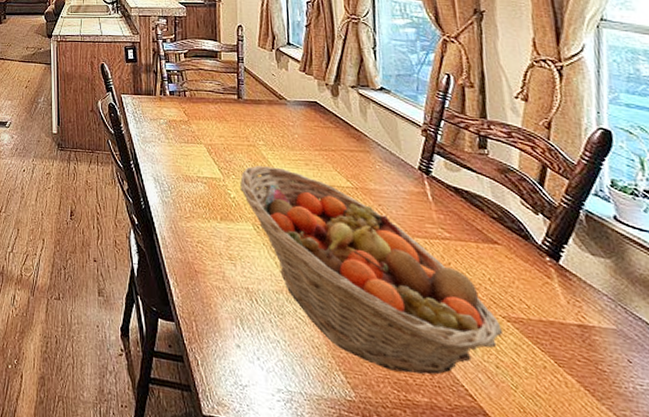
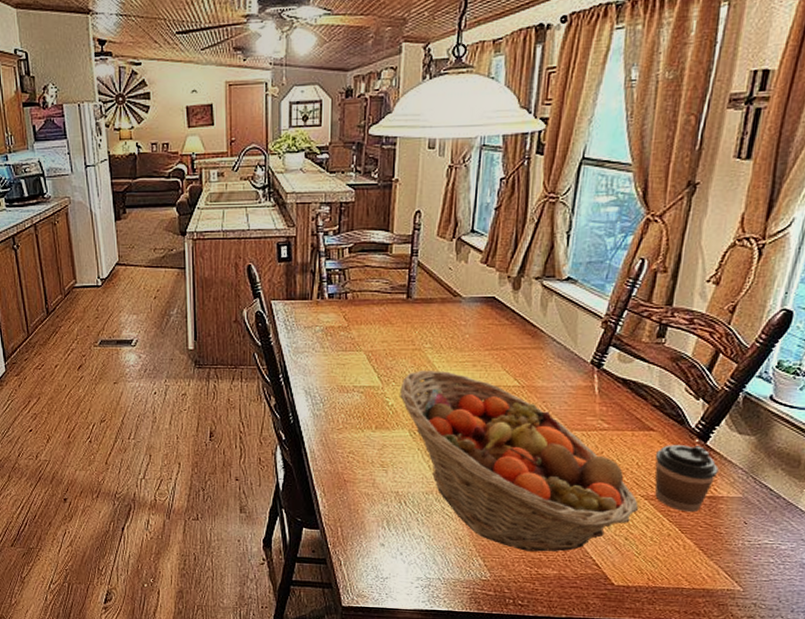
coffee cup: none [506,261,581,342] -> present [654,444,719,512]

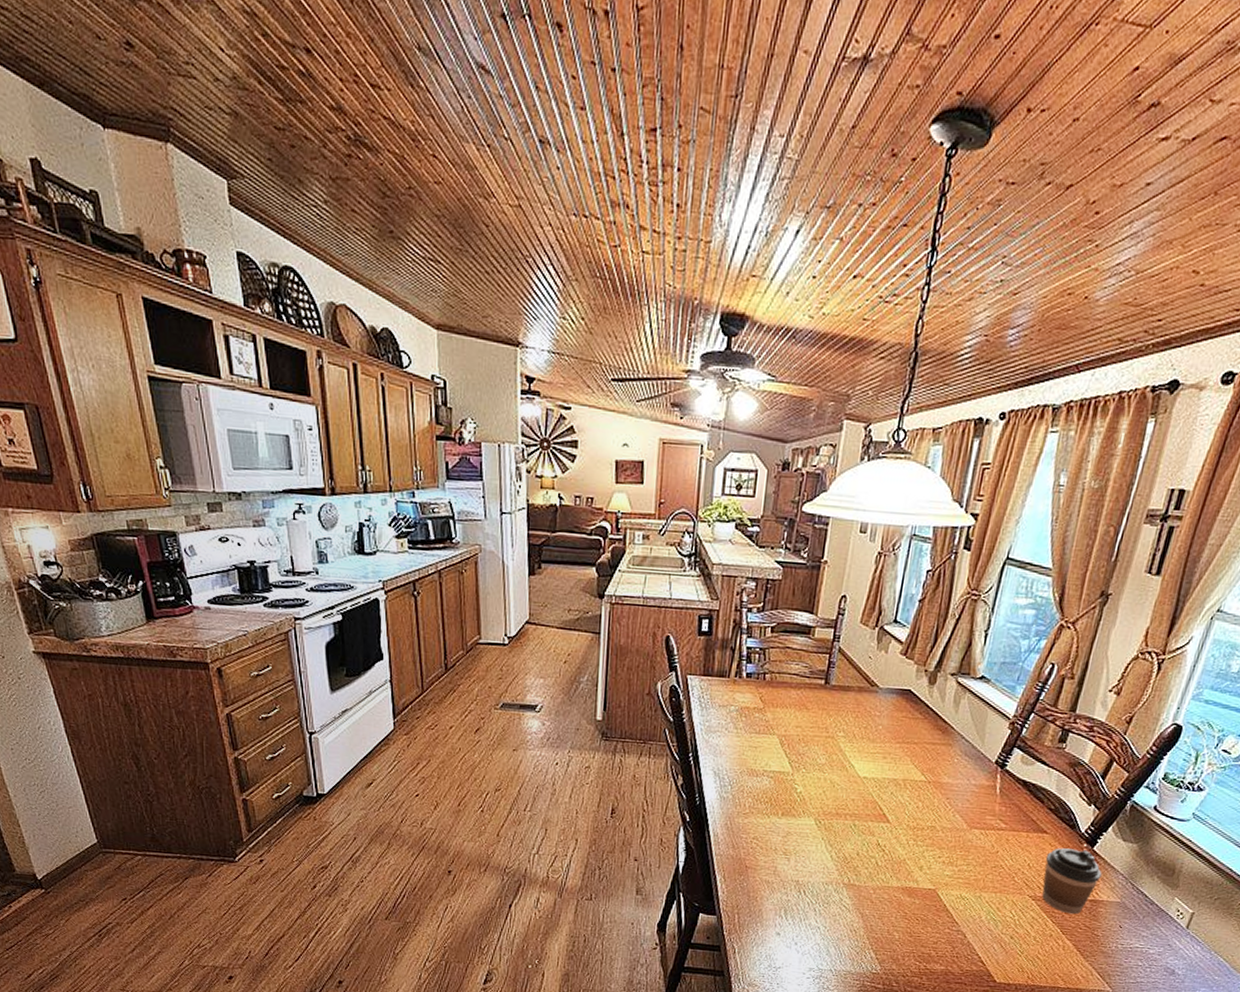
fruit basket: present [400,370,638,552] -> none [809,759,1026,948]

